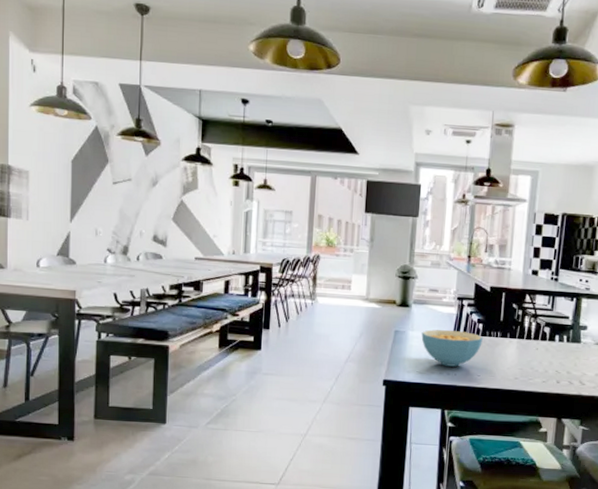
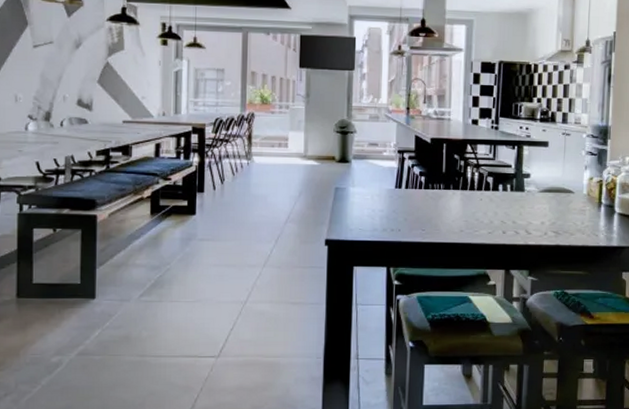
cereal bowl: present [421,329,483,367] -> none [363,184,426,222]

